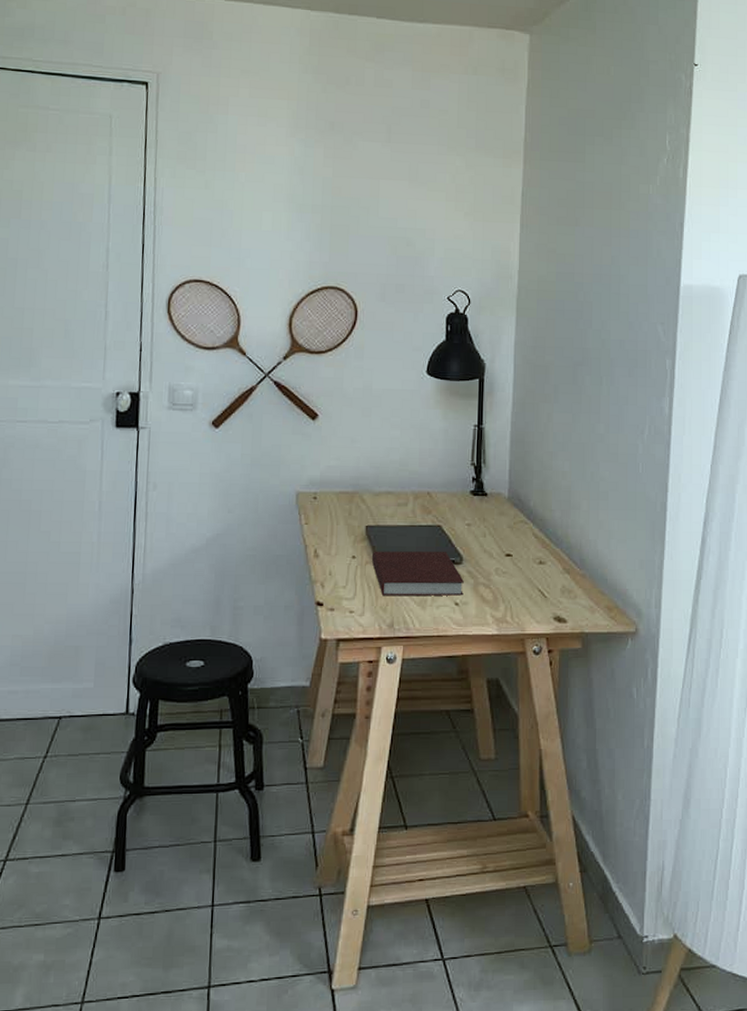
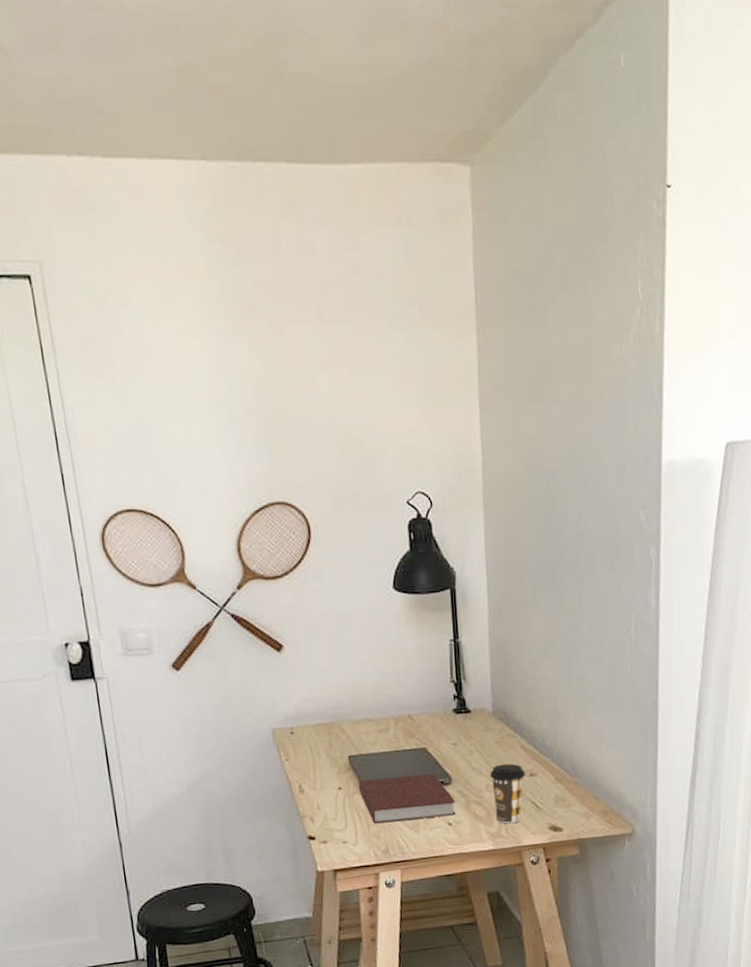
coffee cup: none [499,549,535,610] -> present [489,763,526,824]

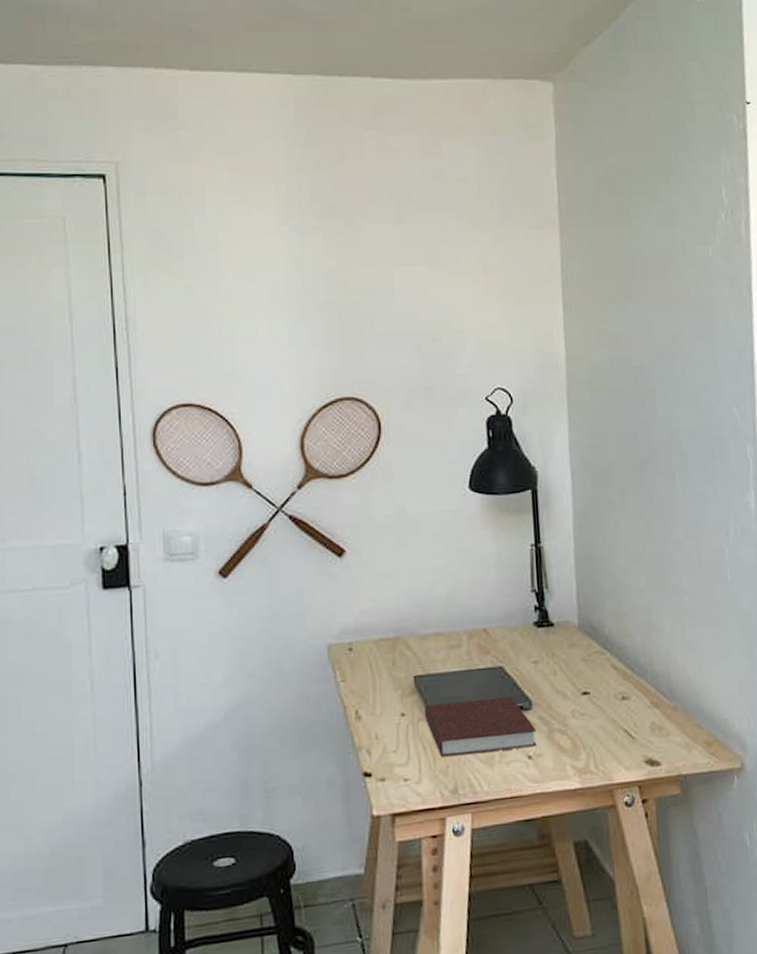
coffee cup: present [489,763,526,824] -> none [575,685,617,757]

